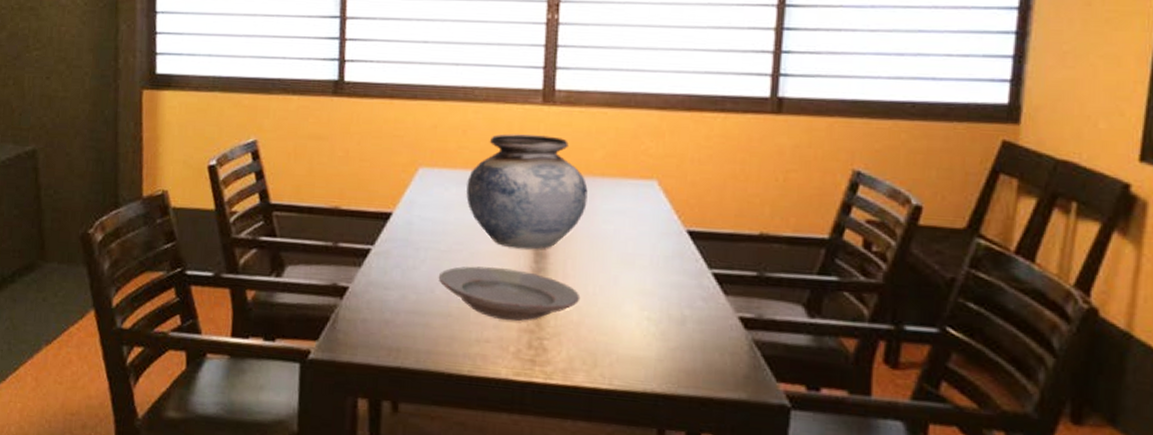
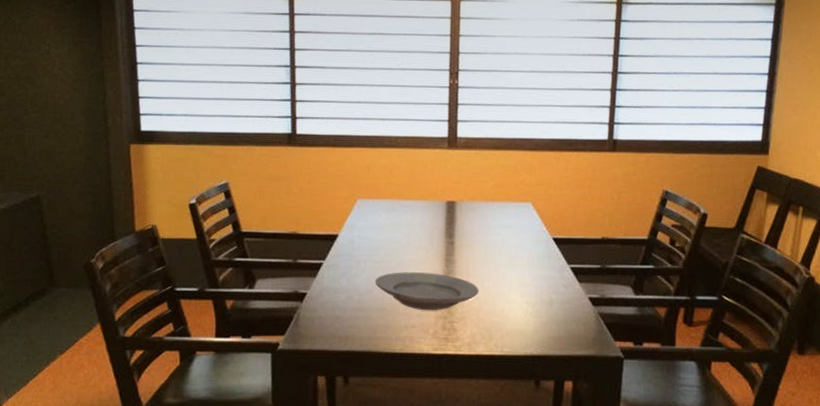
vase: present [466,134,588,250] -> none [394,171,483,257]

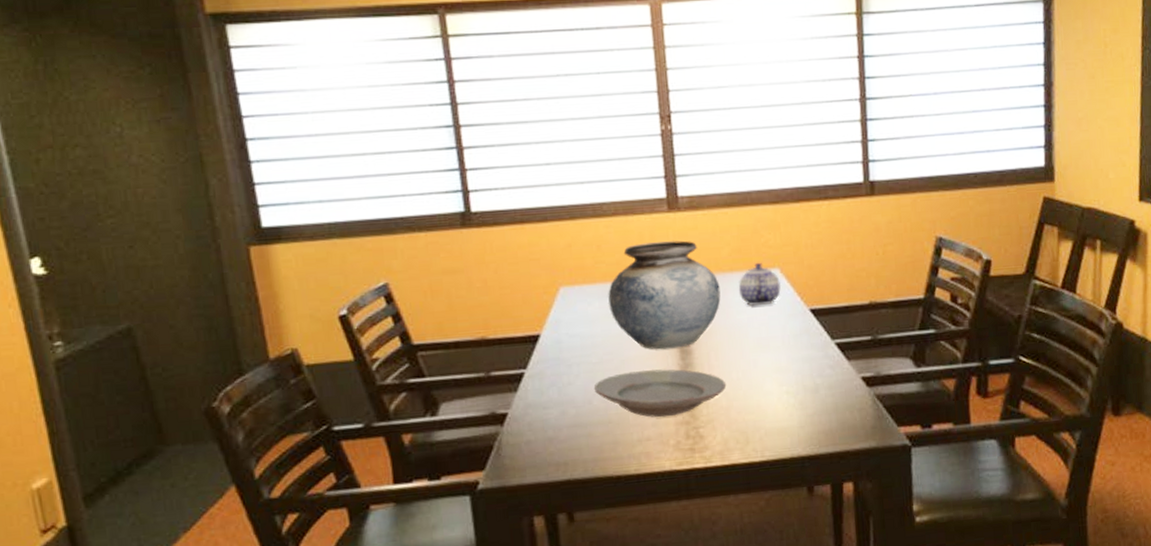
vase: none [394,171,483,257] -> present [608,240,721,350]
teapot: none [497,196,531,231] -> present [738,262,781,306]

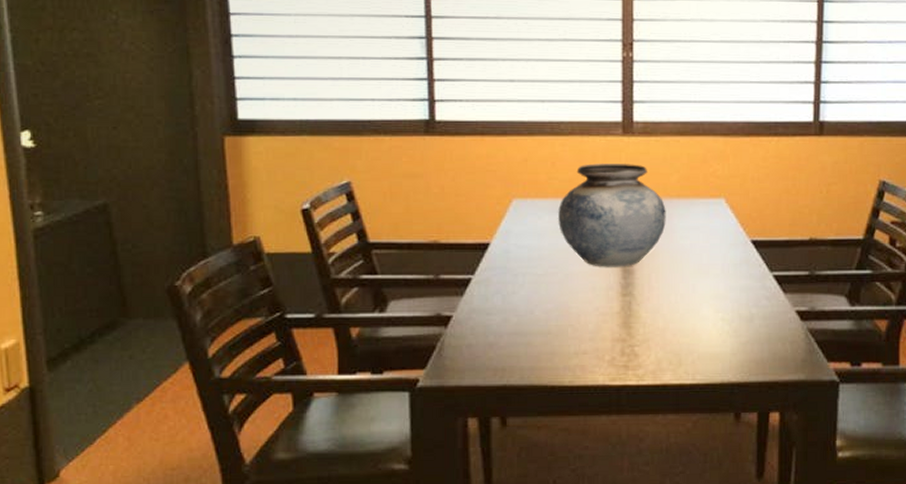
plate: present [593,369,727,418] -> none [536,286,665,333]
teapot: present [738,262,781,306] -> none [684,191,725,233]

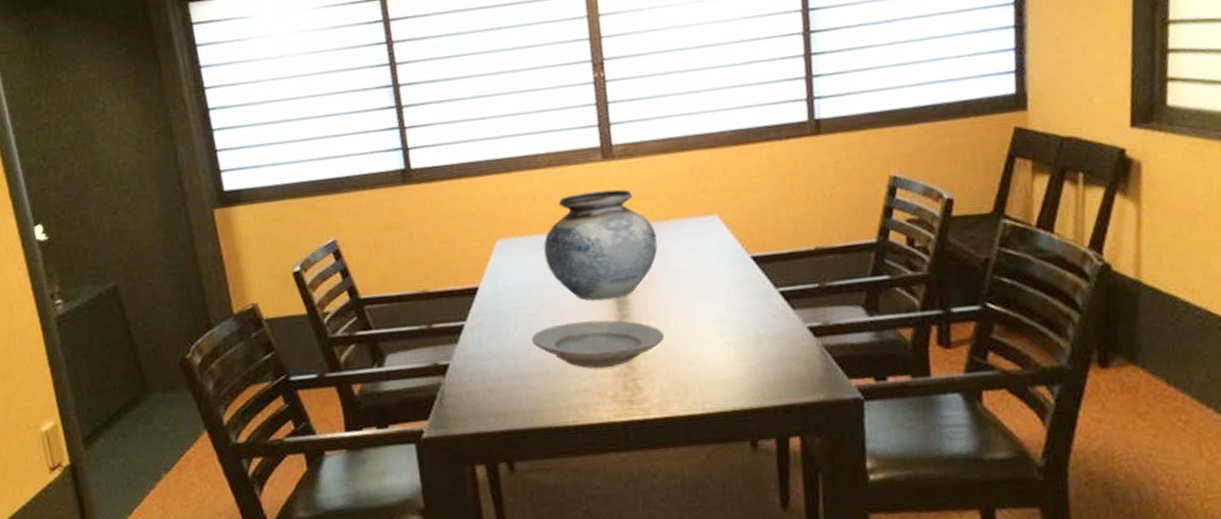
plate: none [536,286,665,333] -> present [531,320,665,369]

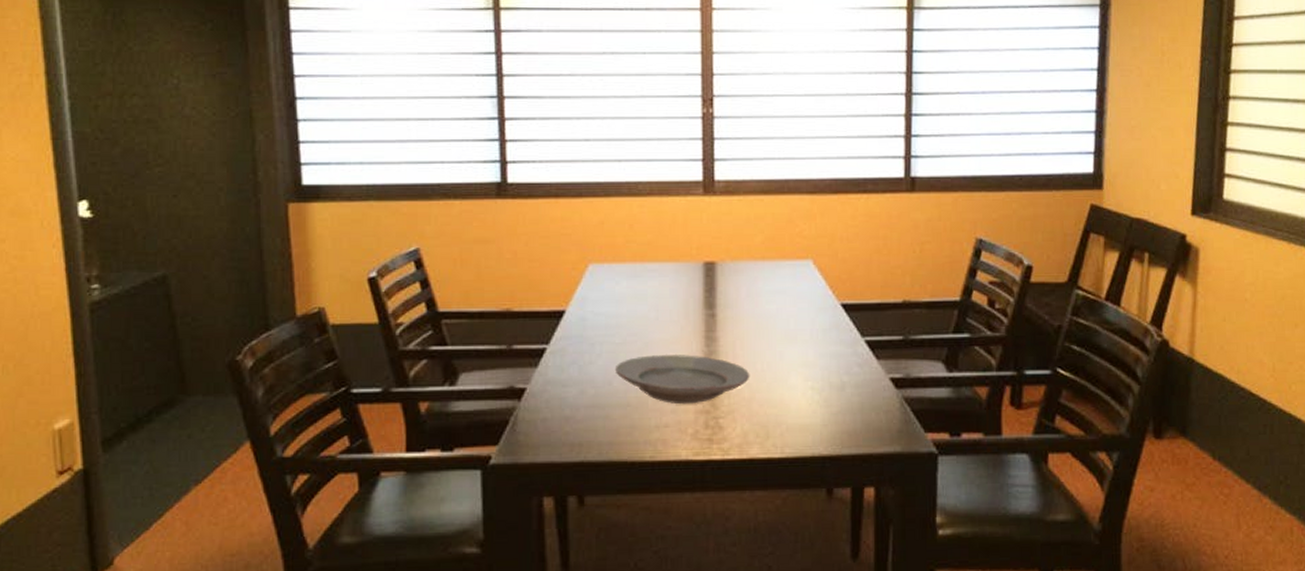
vase: present [543,189,658,301] -> none [637,225,751,335]

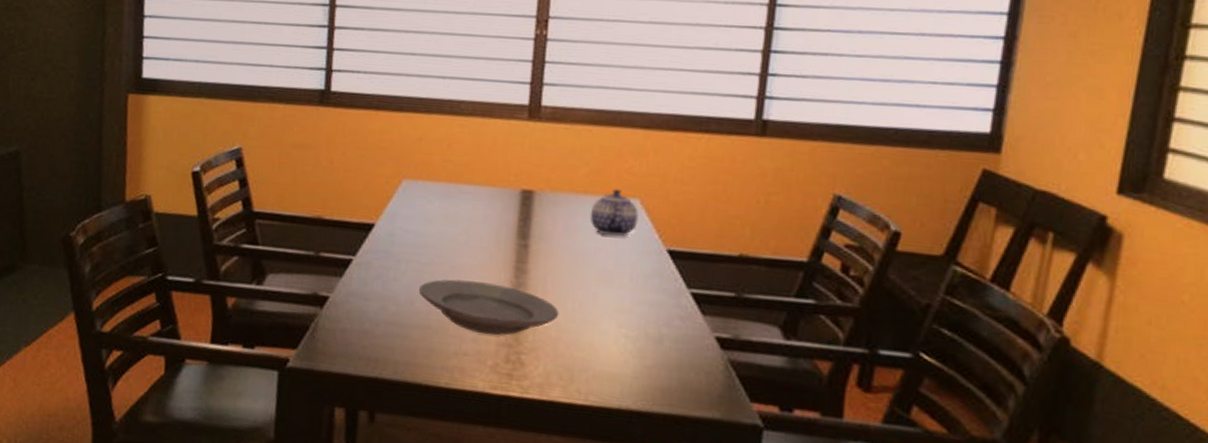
teapot: none [769,252,812,297] -> present [590,188,639,237]

